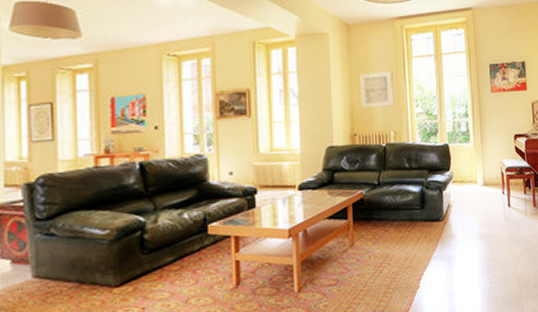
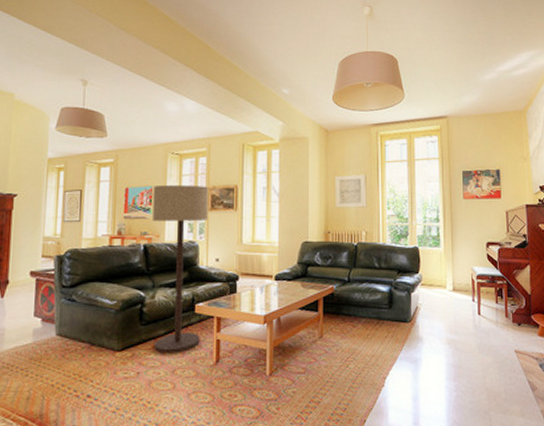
floor lamp: none [147,90,216,283] -> present [152,184,208,354]

